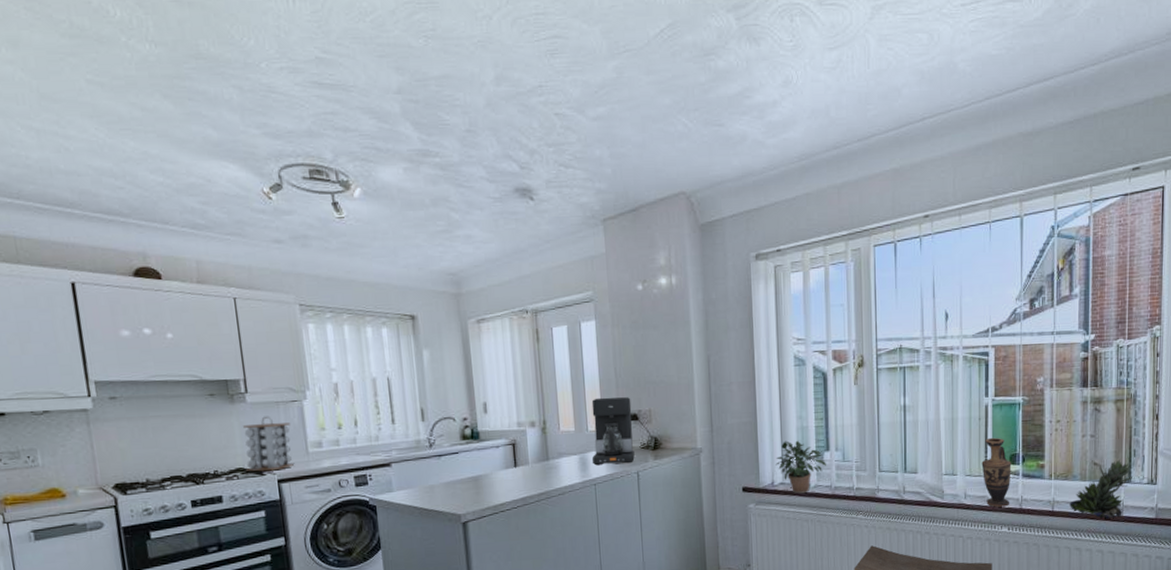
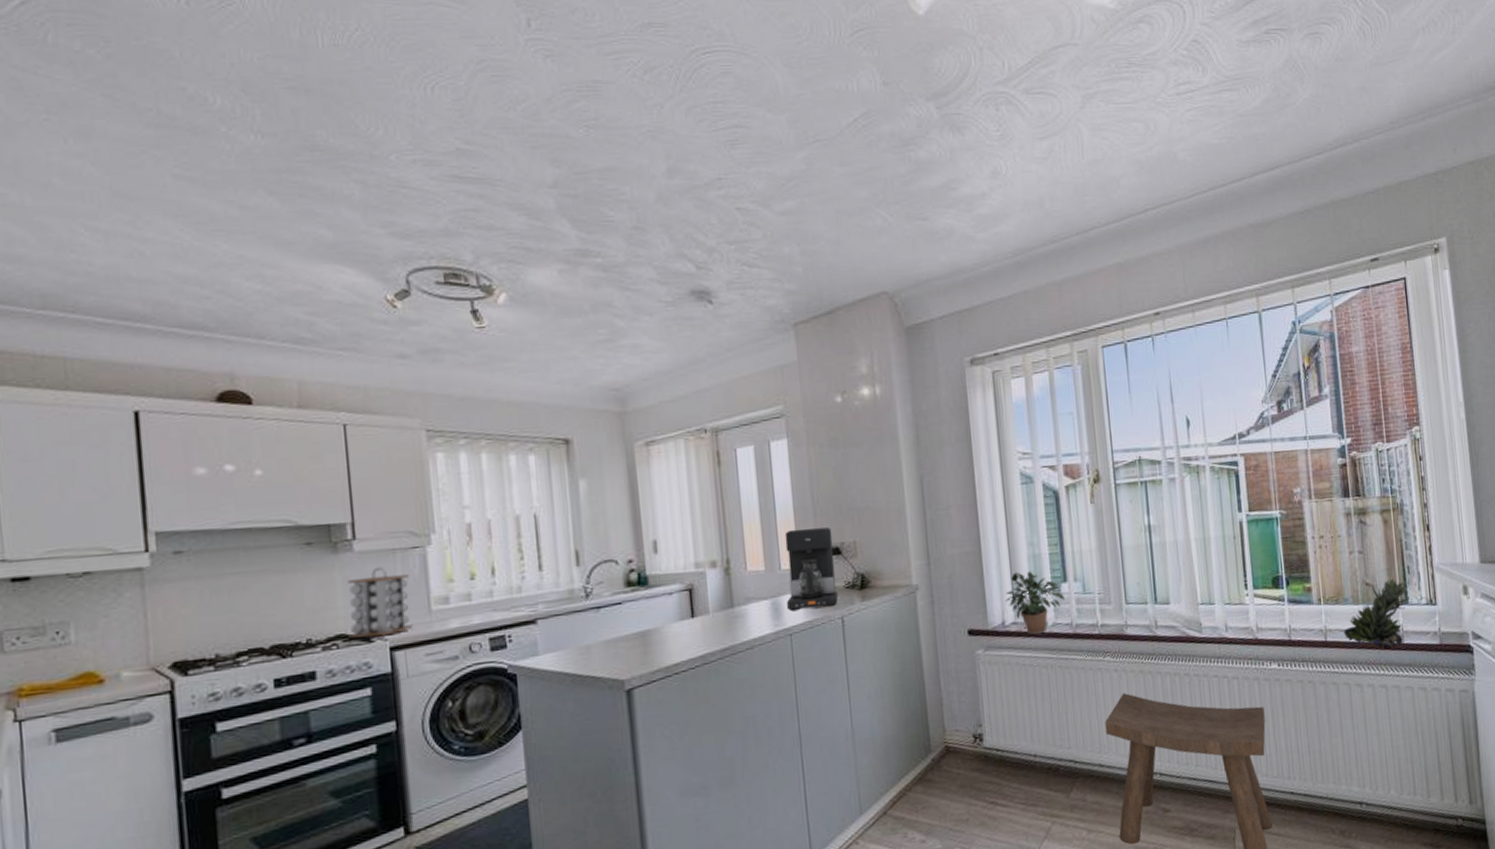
vase: present [981,437,1012,507] -> none [1241,558,1278,640]

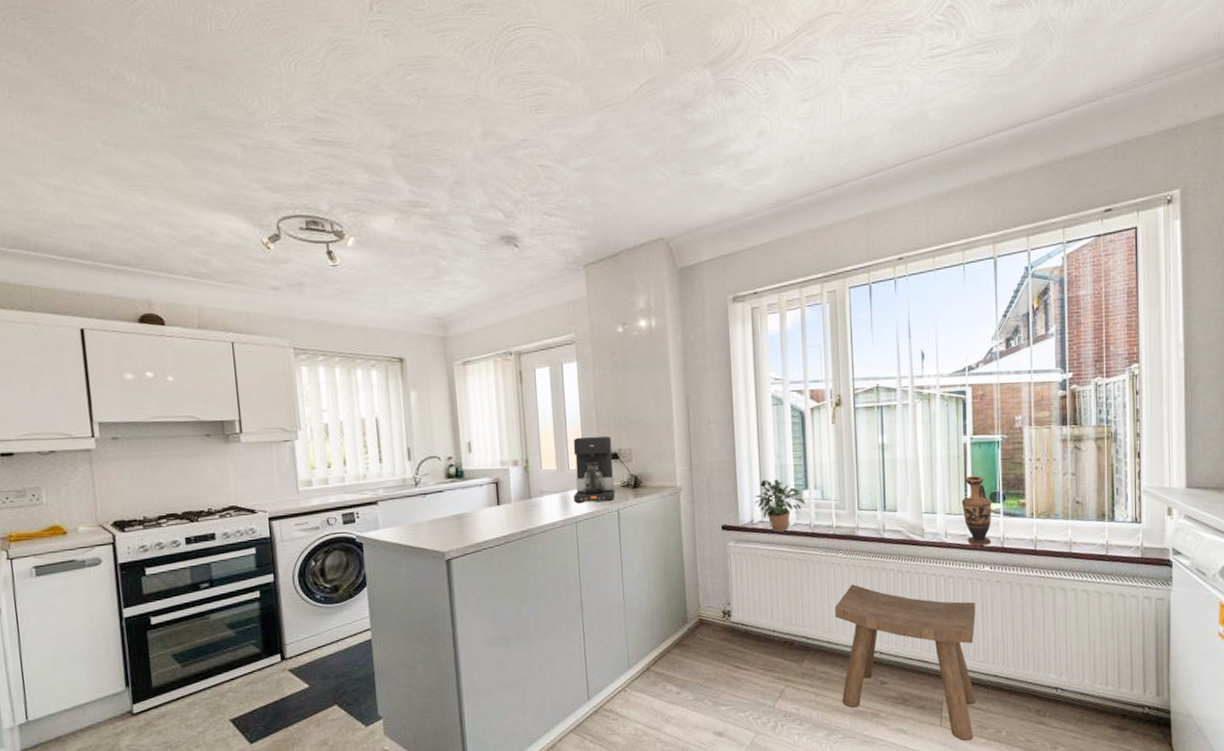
spice rack: present [348,567,411,639] -> none [237,455,284,510]
vase: none [1241,558,1278,640] -> present [961,475,992,546]
succulent plant: present [1344,578,1409,649] -> none [1052,498,1116,559]

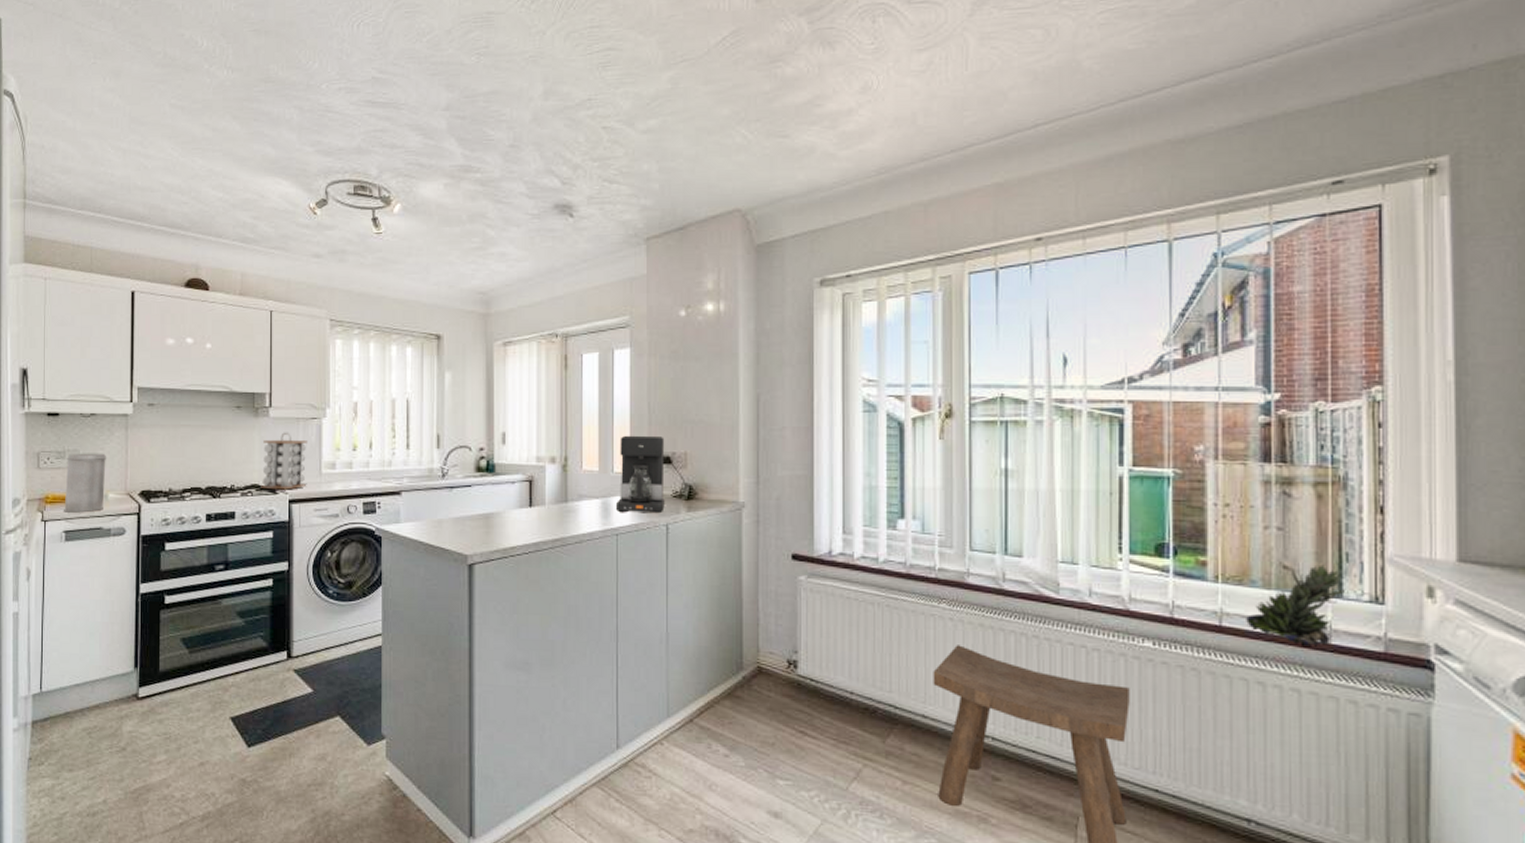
canister: none [27,488,76,549] -> present [64,453,107,513]
spice rack: none [237,455,284,510] -> present [261,432,307,490]
potted plant: present [754,478,805,532] -> none [835,502,900,569]
vase: present [961,475,992,546] -> none [1113,519,1158,613]
succulent plant: none [1052,498,1116,559] -> present [1246,564,1345,646]

